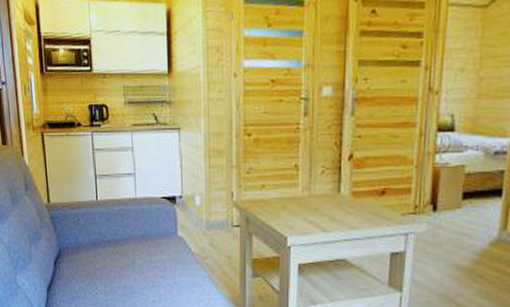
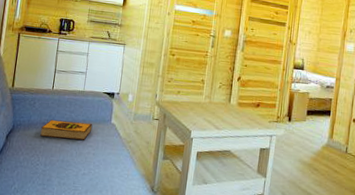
hardback book: none [91,238,155,261] -> present [39,119,93,140]

